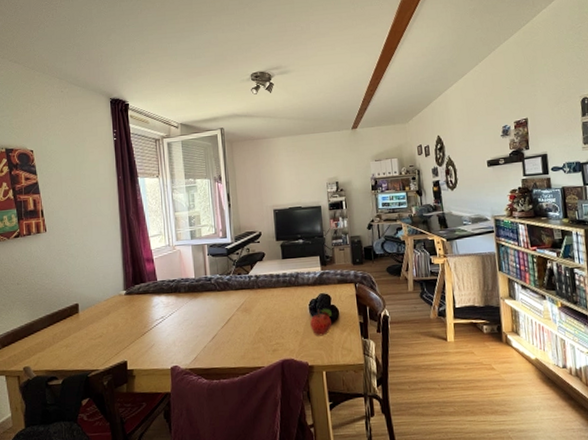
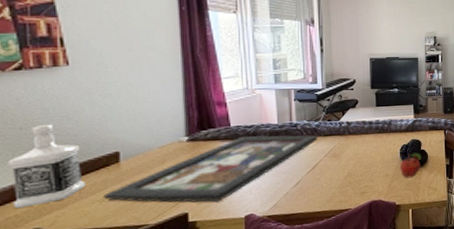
bottle: none [11,280,57,350] -> present [8,124,86,209]
board game: none [67,289,230,352] -> present [102,135,317,203]

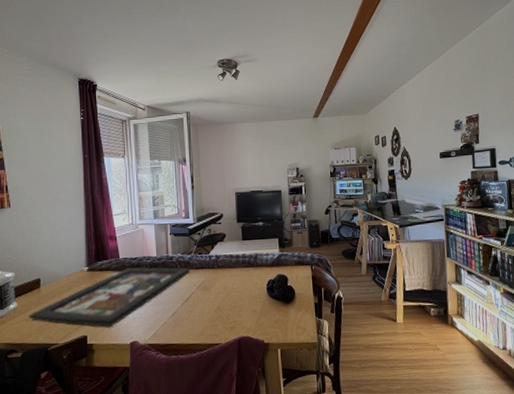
fruit: present [400,152,421,178] -> none [267,288,288,315]

